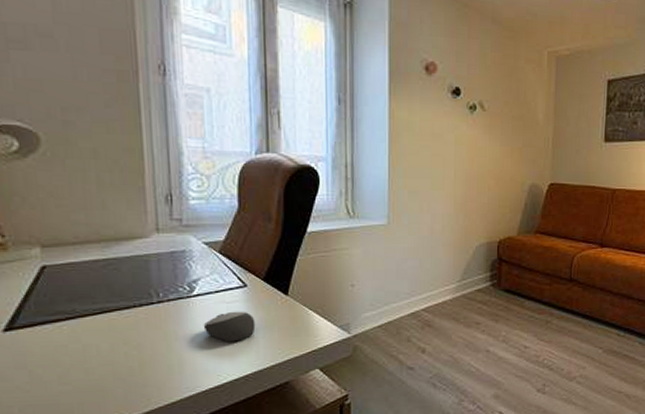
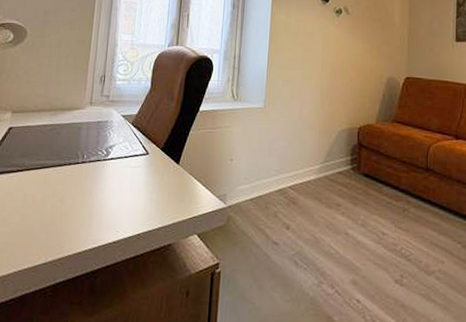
computer mouse: present [203,311,256,342] -> none [111,175,151,203]

